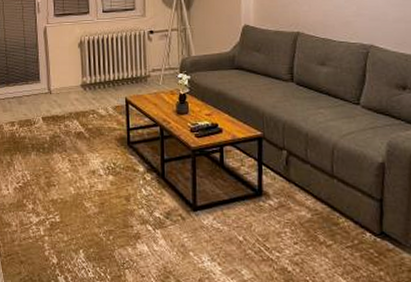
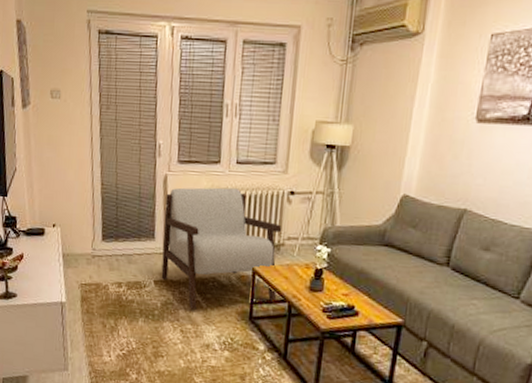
armchair: none [47,33,150,140] -> present [161,187,282,310]

